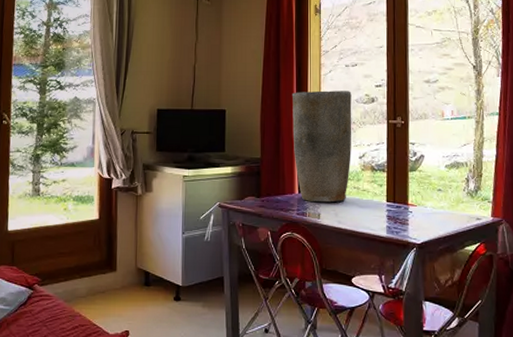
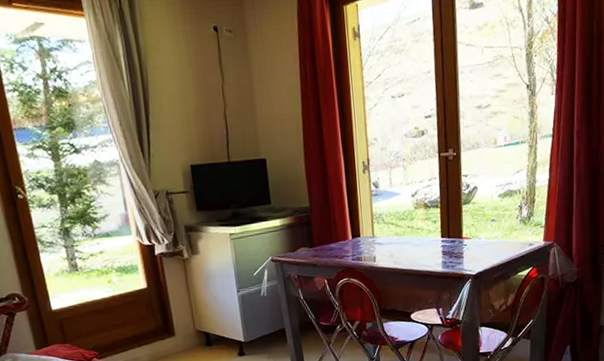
vase: present [291,90,352,203] -> none [335,125,404,247]

